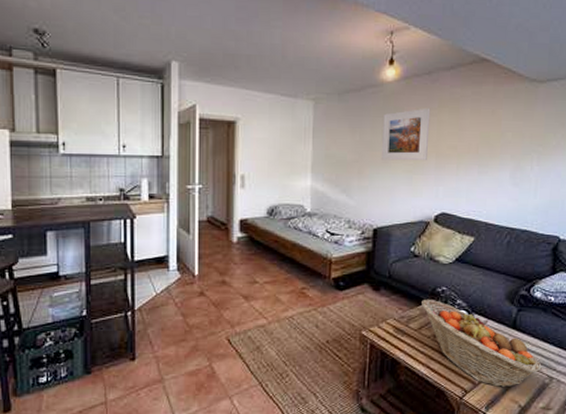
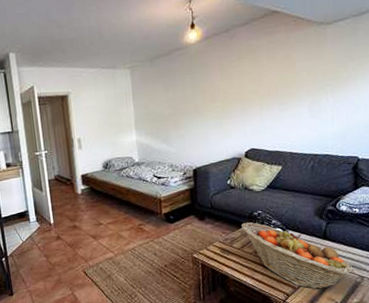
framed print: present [380,107,431,161] -> none [191,61,233,111]

